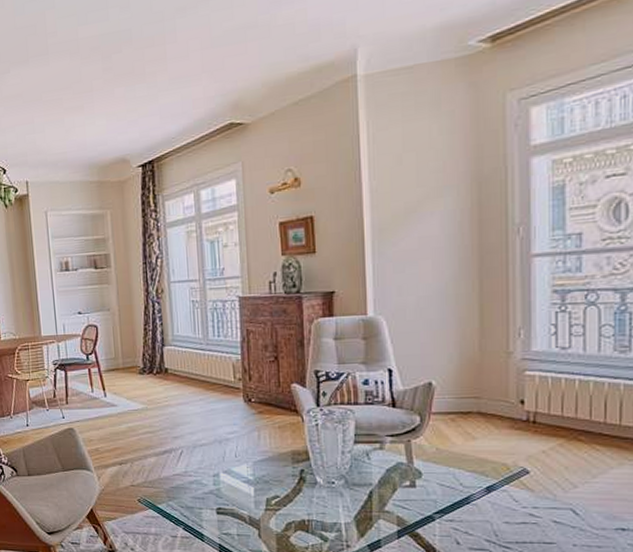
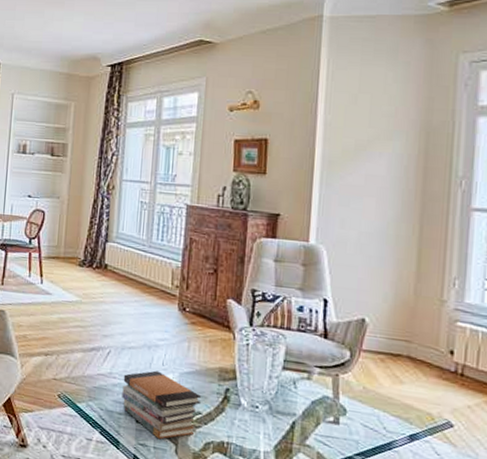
book stack: none [199,463,278,527] -> present [122,370,202,440]

